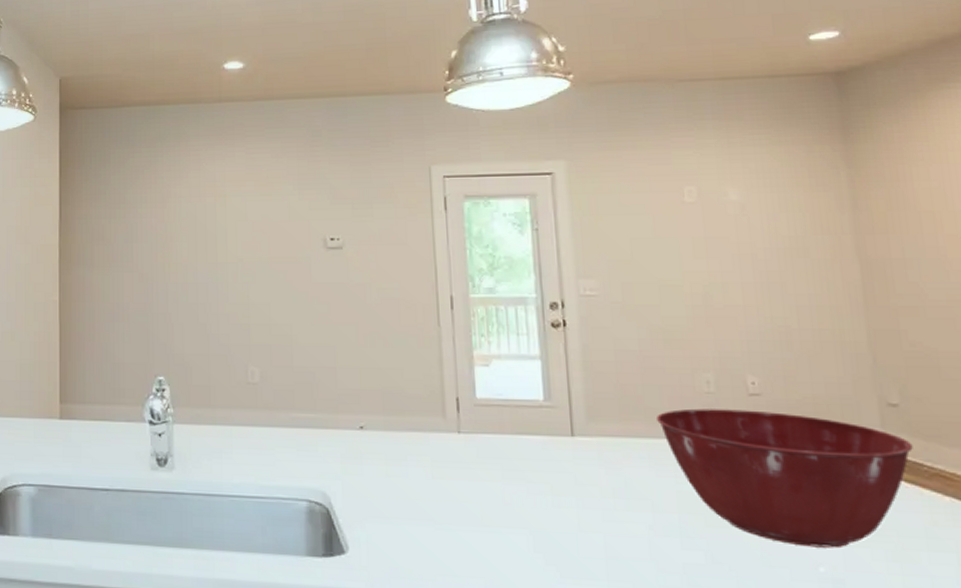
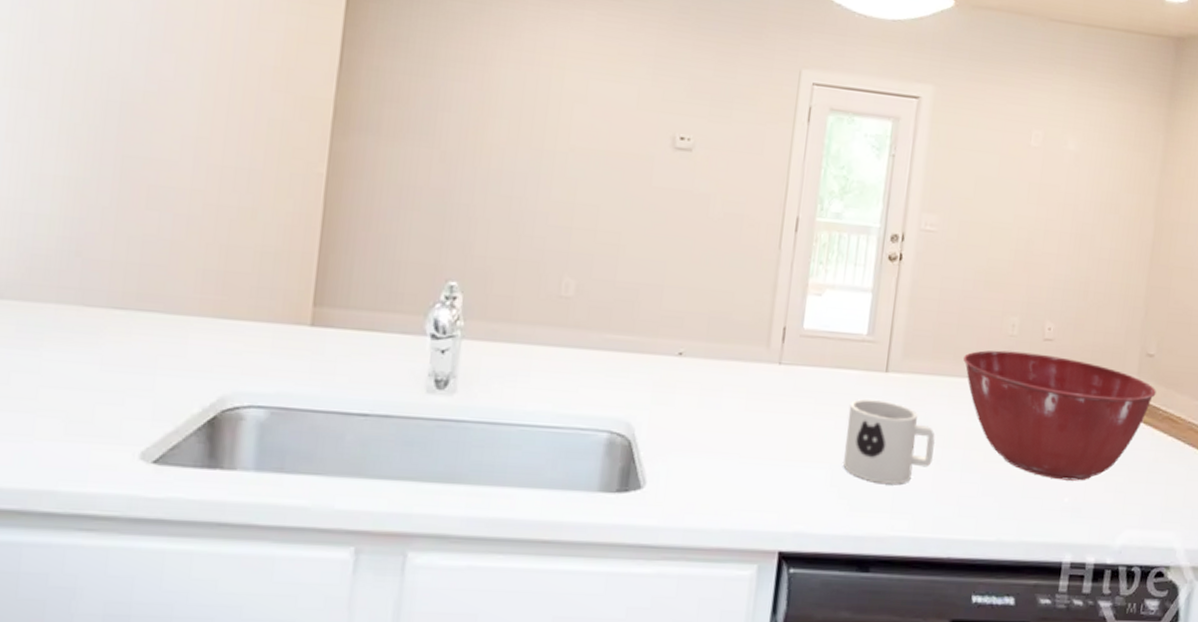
mug: none [539,463,644,551] -> present [843,398,936,484]

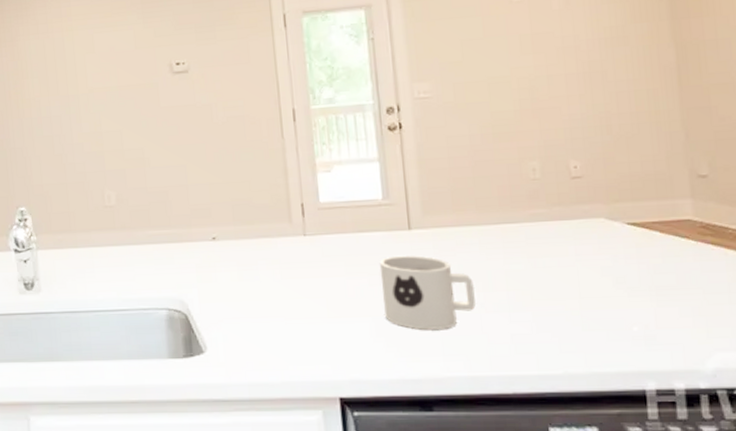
mixing bowl: present [963,350,1156,481] -> none [487,191,720,310]

